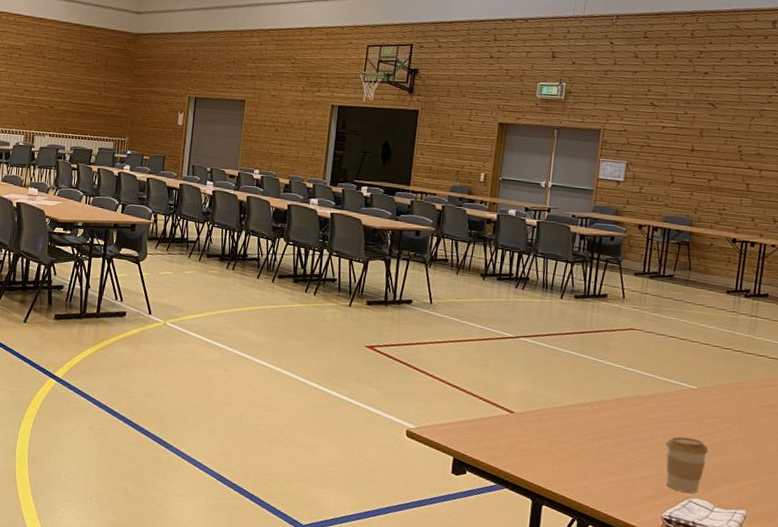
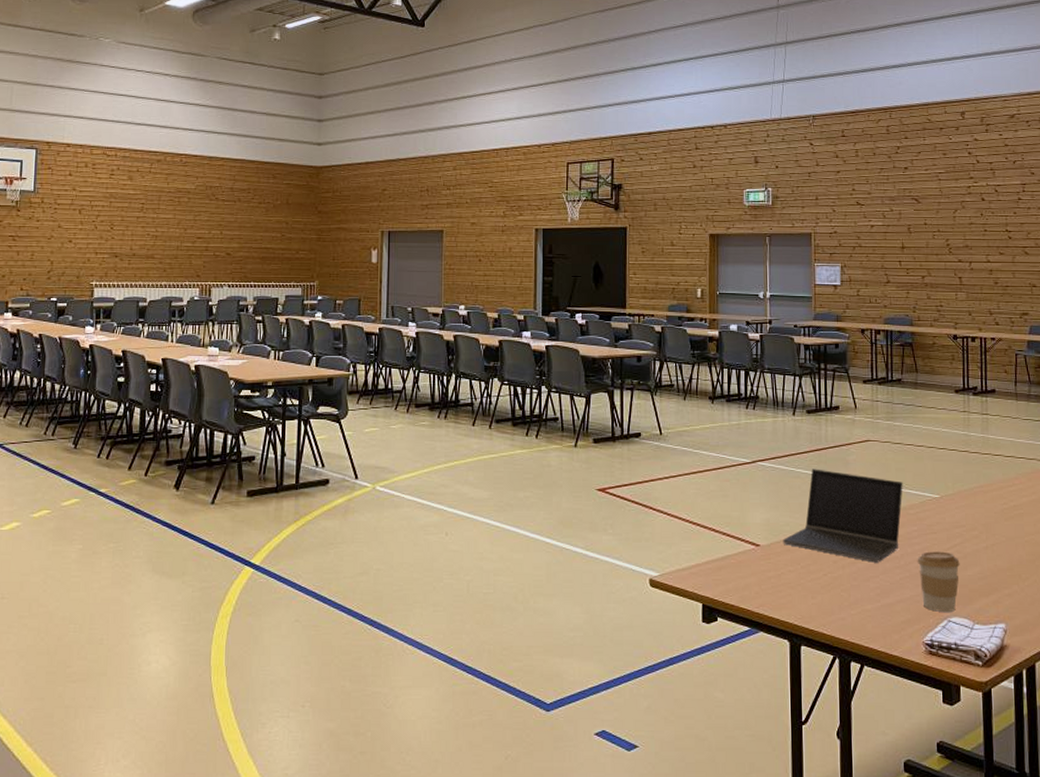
laptop computer: none [536,349,662,441] -> present [782,469,903,563]

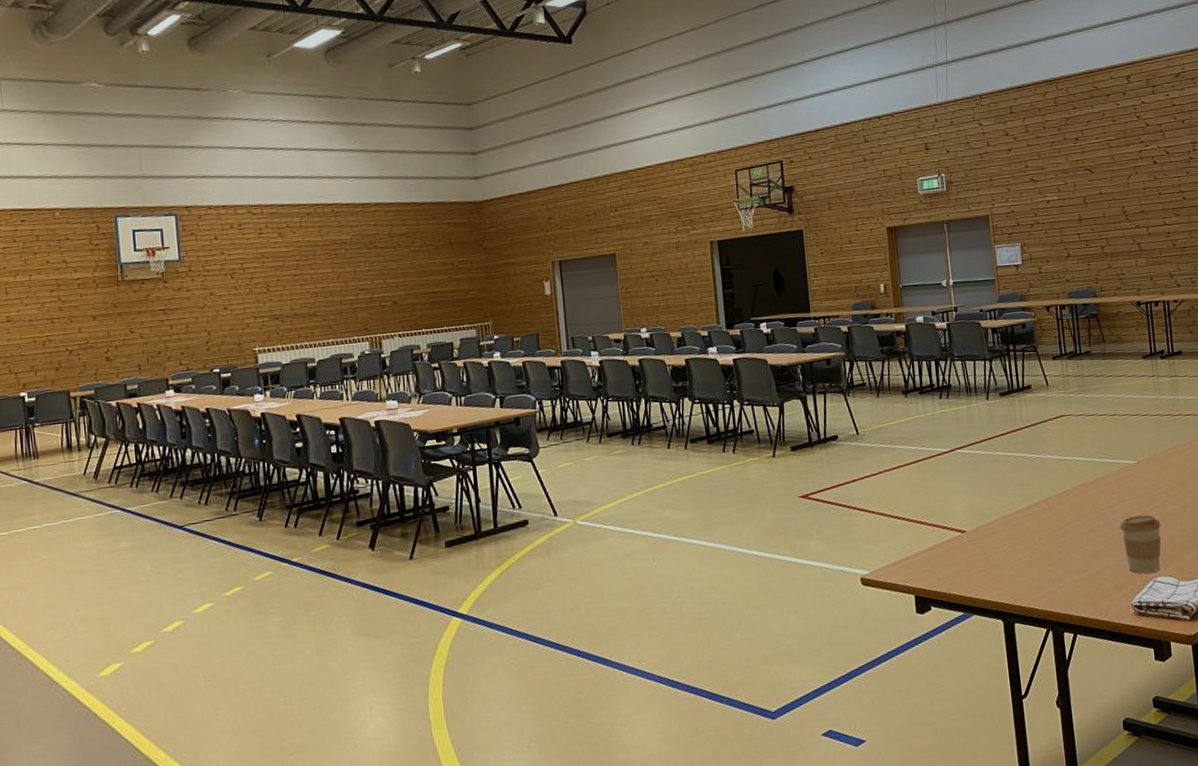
laptop computer: present [782,469,903,563] -> none [987,449,1101,534]

